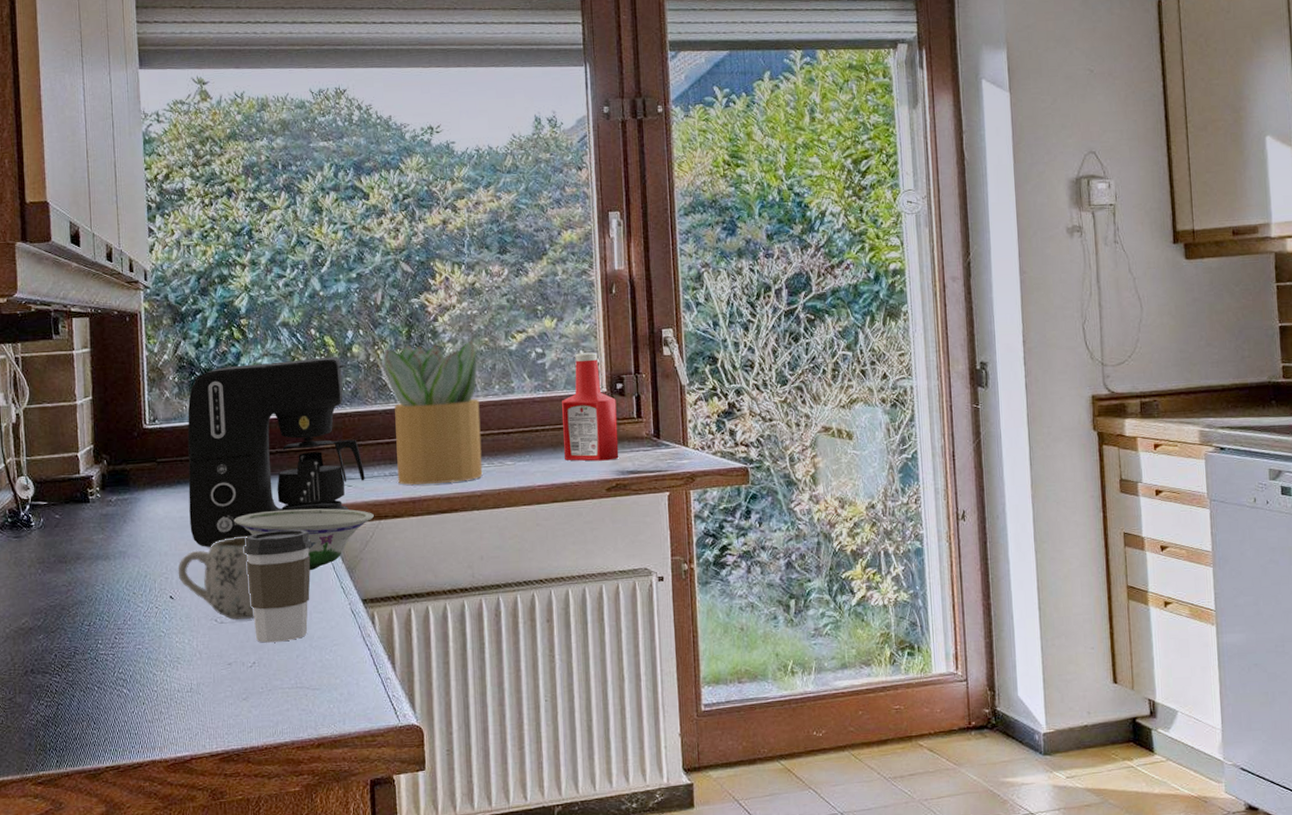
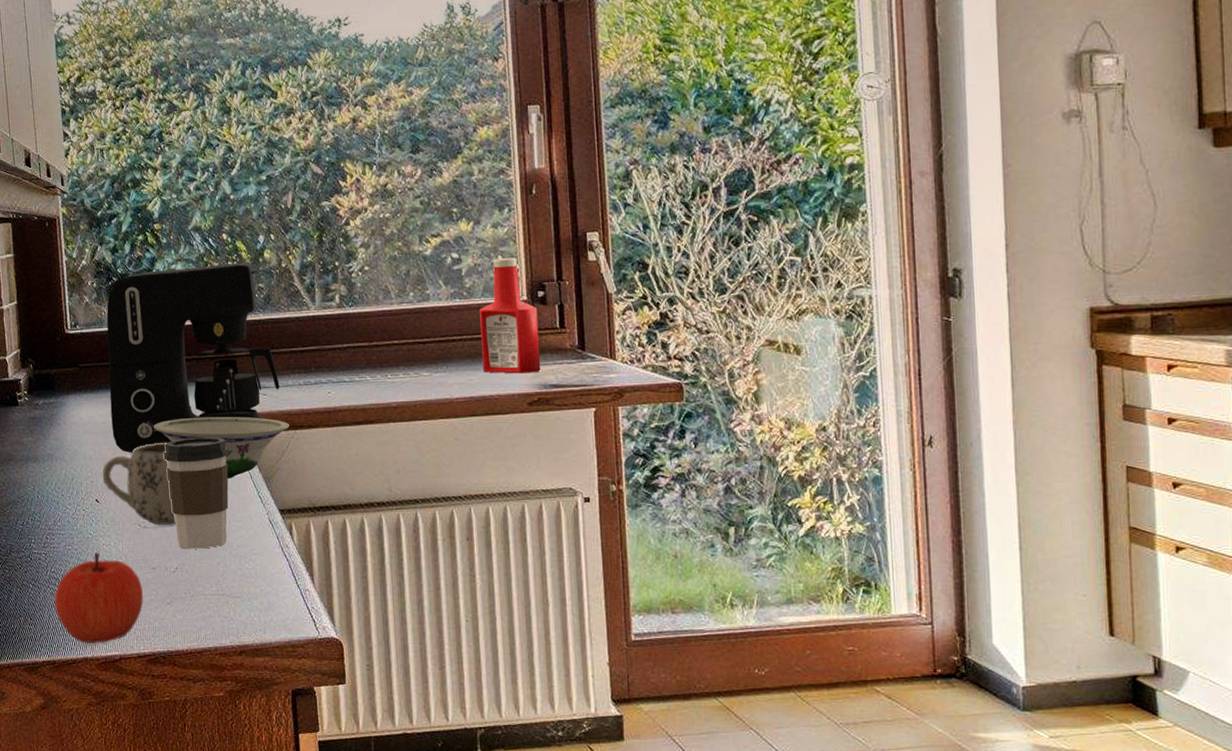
apple: none [121,650,218,745] -> present [54,552,143,643]
potted plant: present [378,340,483,486] -> none [289,245,399,396]

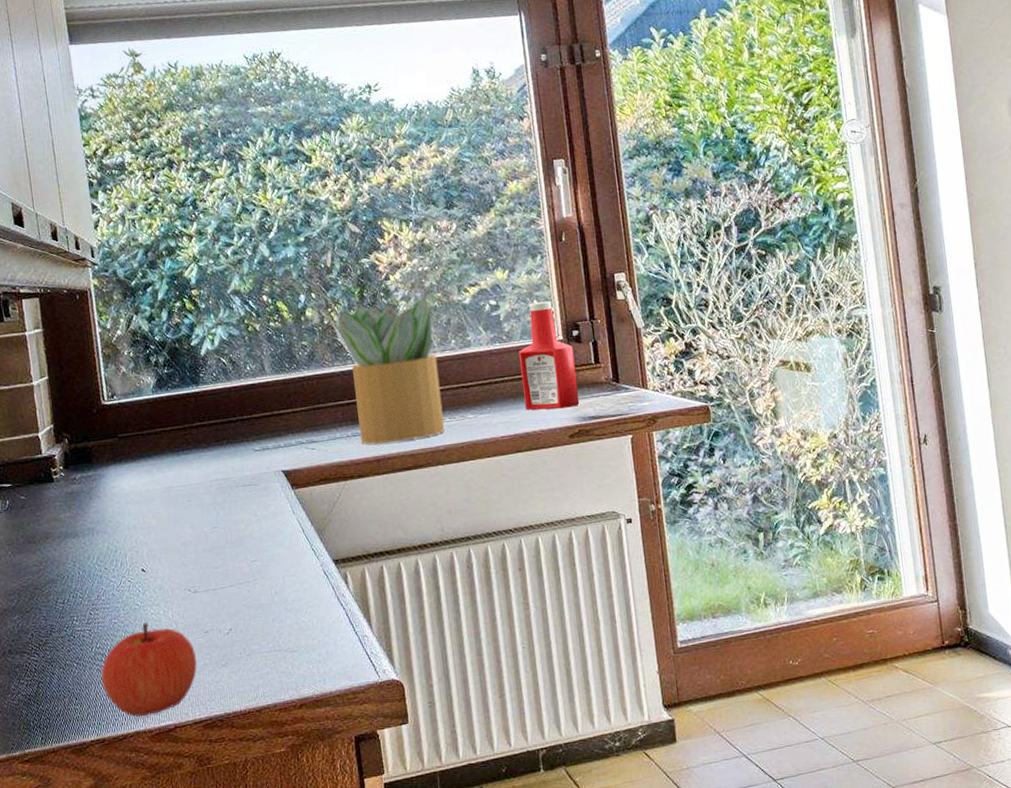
mug: present [102,442,177,525] -> none [147,504,229,588]
coffee maker: present [106,262,280,453] -> none [145,321,328,519]
bowl: present [153,416,289,478] -> none [199,472,339,535]
coffee cup: present [164,437,230,549] -> none [212,495,282,609]
potted plant: none [289,245,399,396] -> present [331,297,445,445]

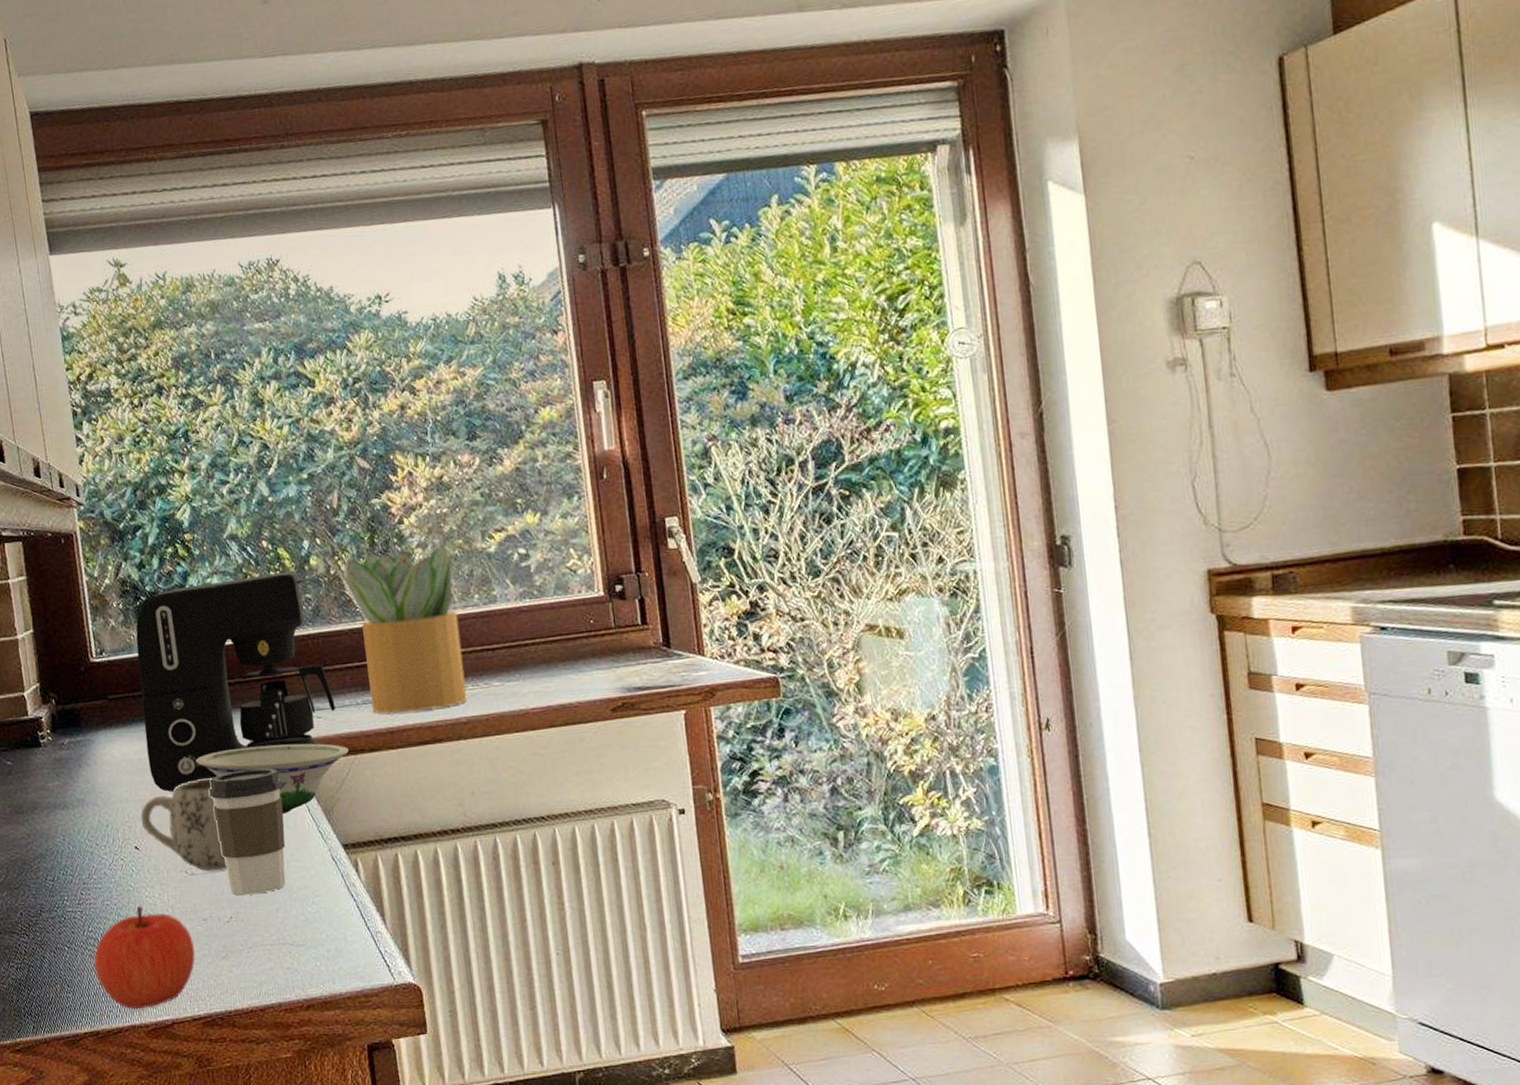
coffee maker: none [145,321,328,519] -> present [135,571,336,793]
mug: none [147,504,229,588] -> present [140,777,228,871]
bowl: none [199,472,339,535] -> present [195,743,349,813]
coffee cup: none [212,495,282,609] -> present [209,768,286,895]
ketchup bottle: present [519,301,580,410] -> none [552,549,624,679]

